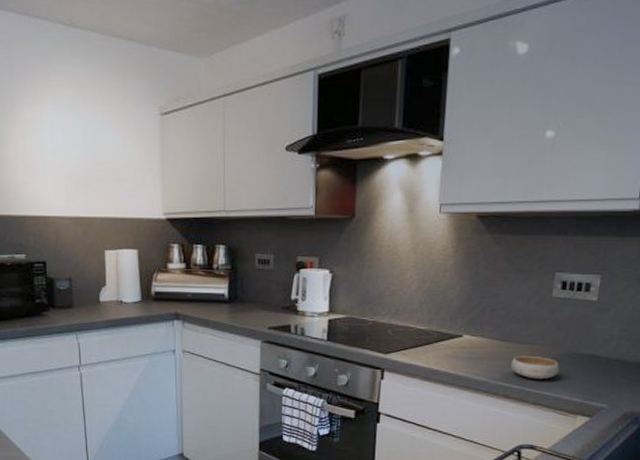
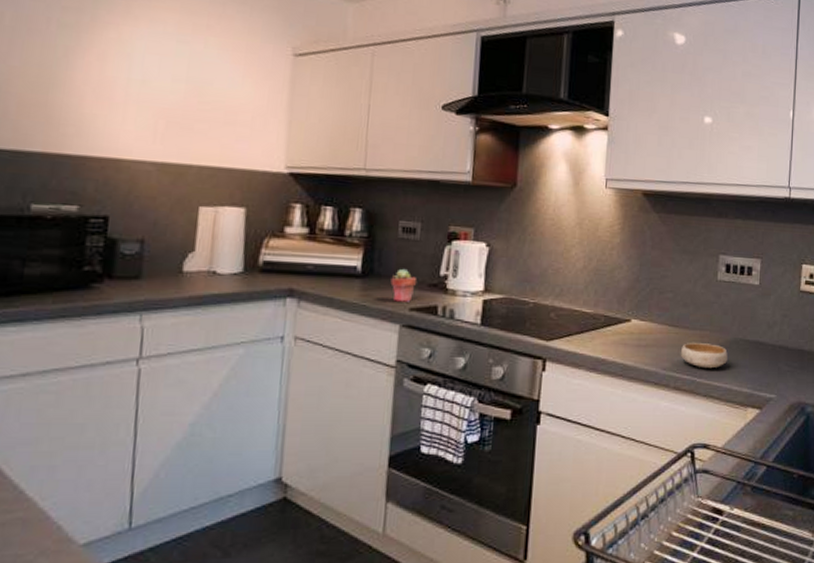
potted succulent: none [252,294,273,322] -> present [390,268,418,302]

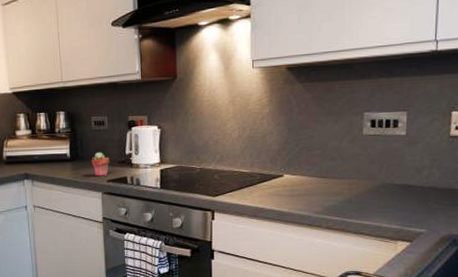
bowl: present [680,342,728,369] -> none [330,189,376,211]

